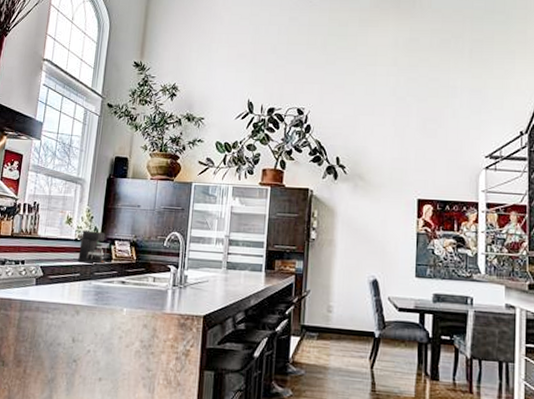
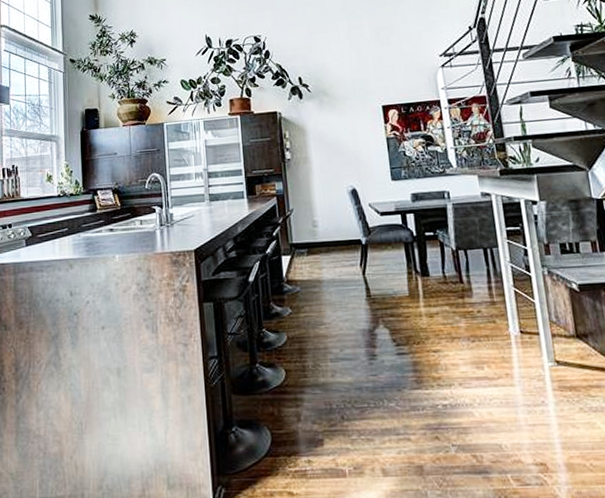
coffee maker: present [78,230,107,264] -> none [63,184,92,218]

